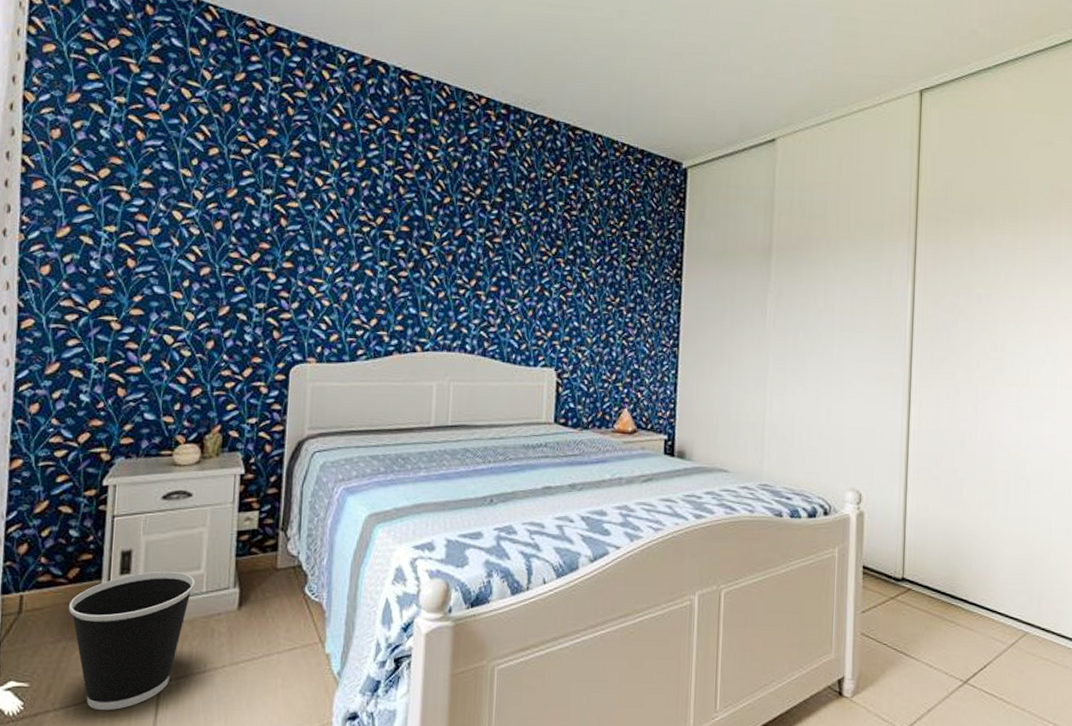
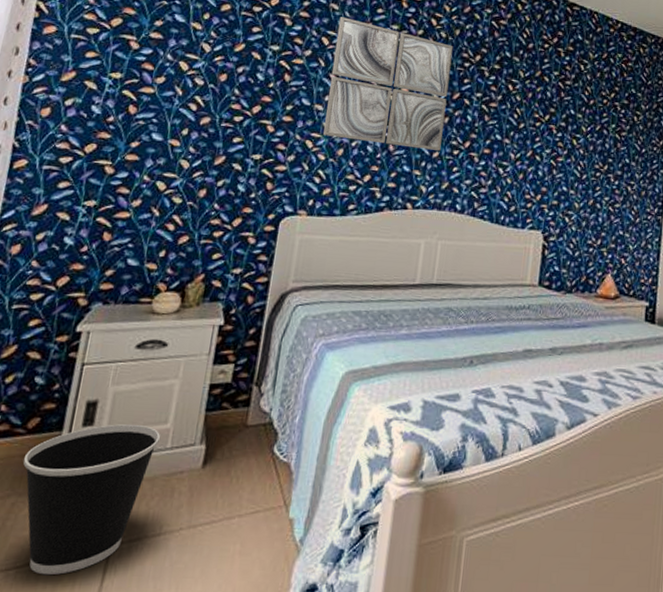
wall art: none [325,155,452,291] -> present [323,17,453,151]

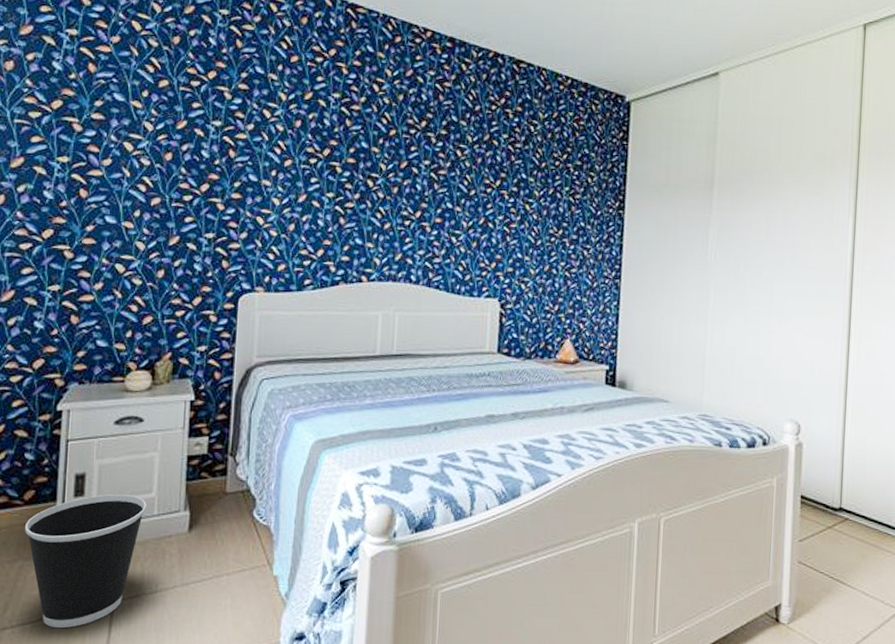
wall art: present [323,17,453,151] -> none [273,87,398,222]

